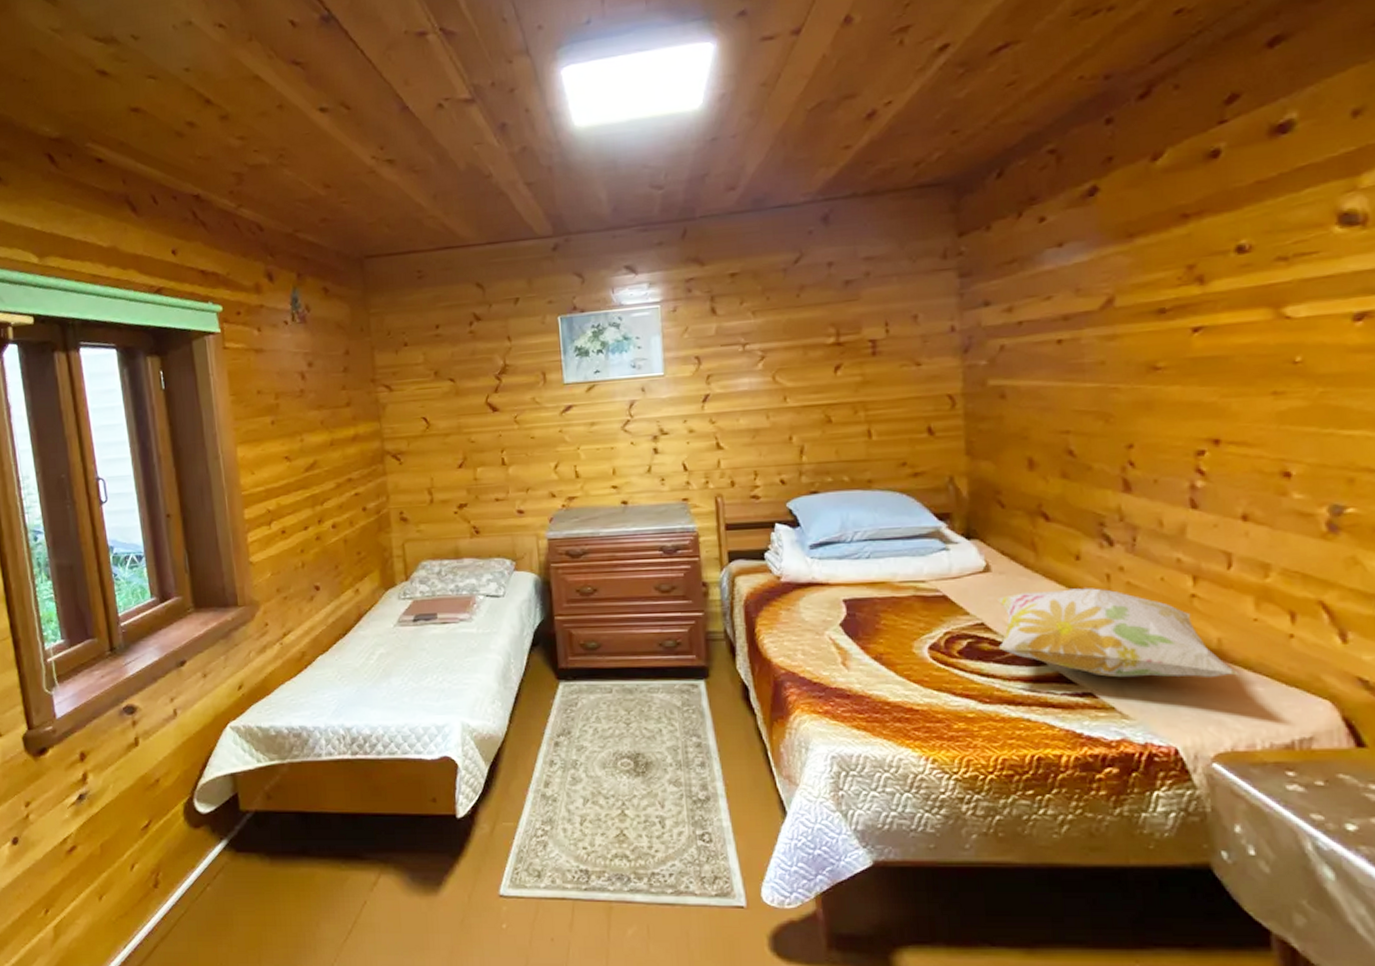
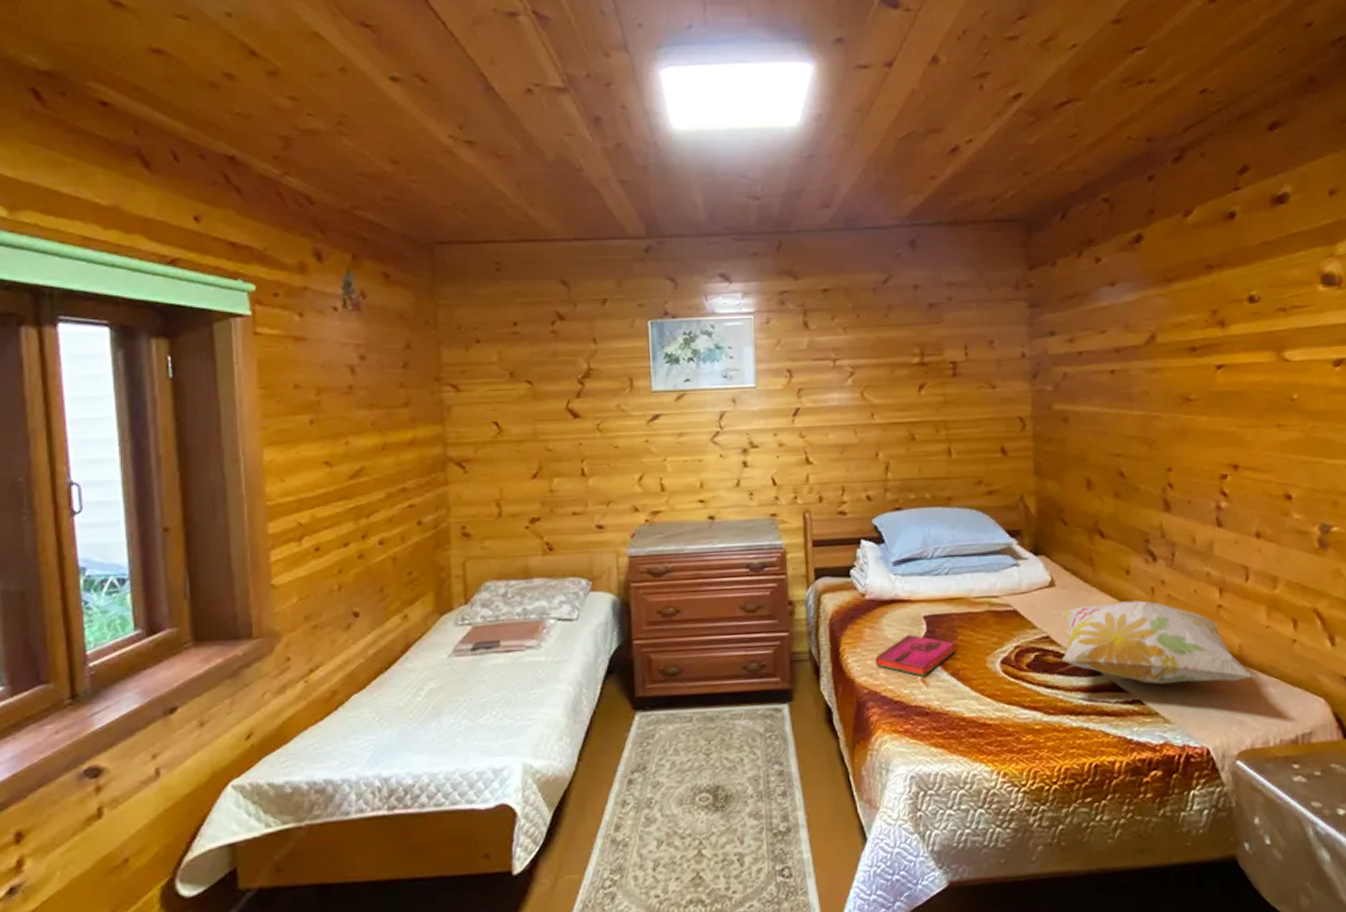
hardback book: none [792,617,878,659] -> present [875,634,955,677]

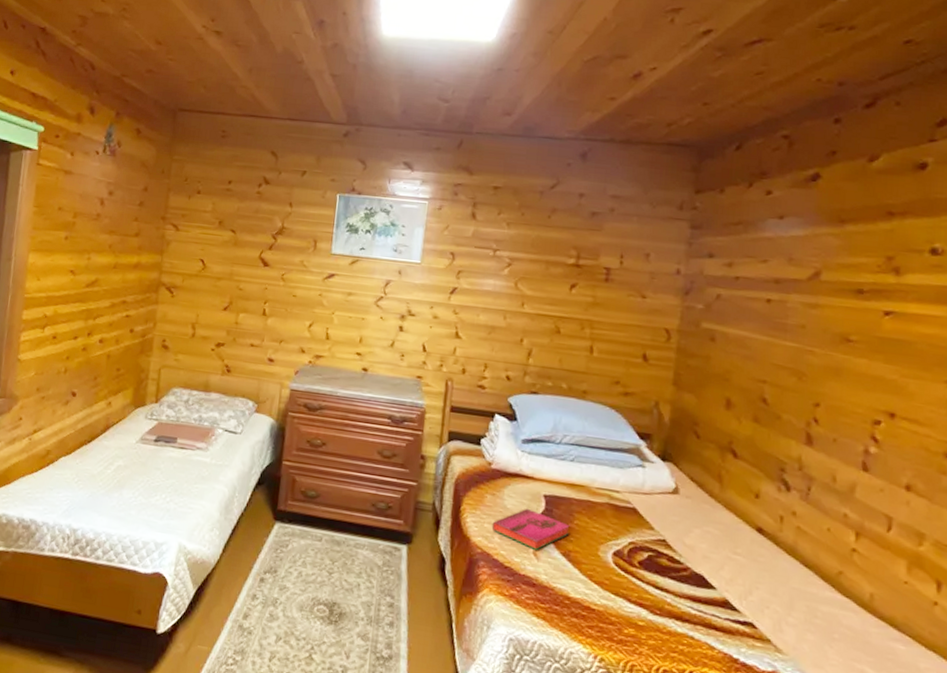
decorative pillow: present [1061,600,1255,685] -> none [676,518,885,630]

